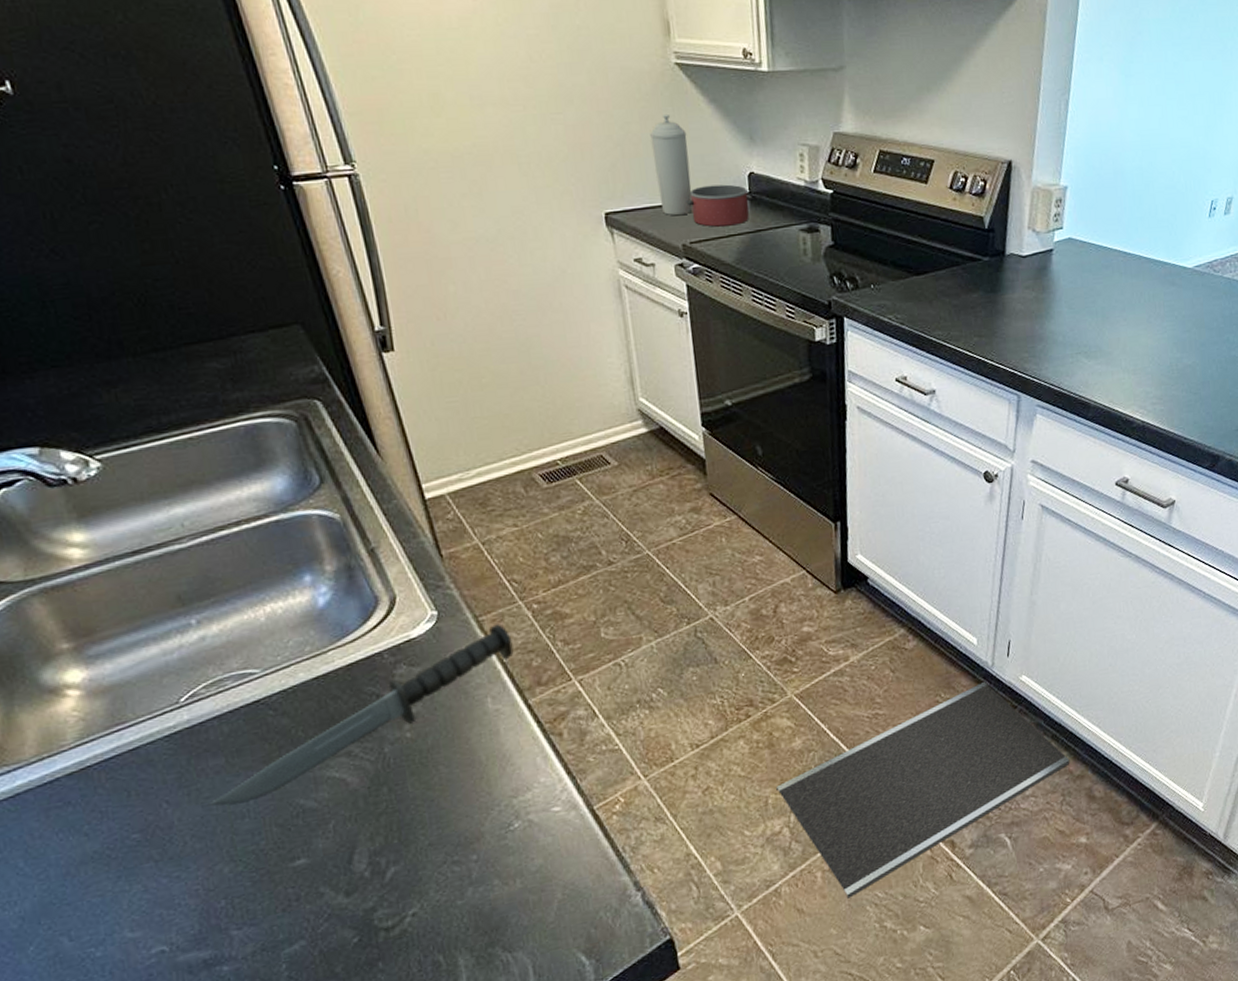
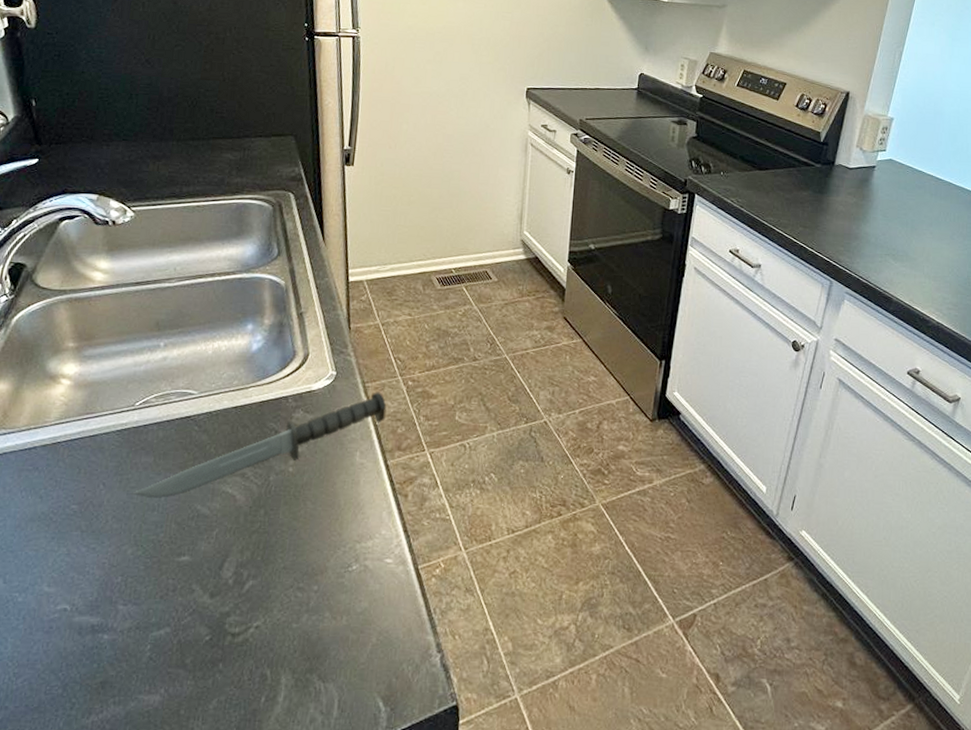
canister: present [650,115,693,216] -> none [569,23,599,98]
cooking pot: present [686,184,753,227] -> none [588,78,640,111]
door mat: present [776,681,1070,899] -> none [571,528,836,707]

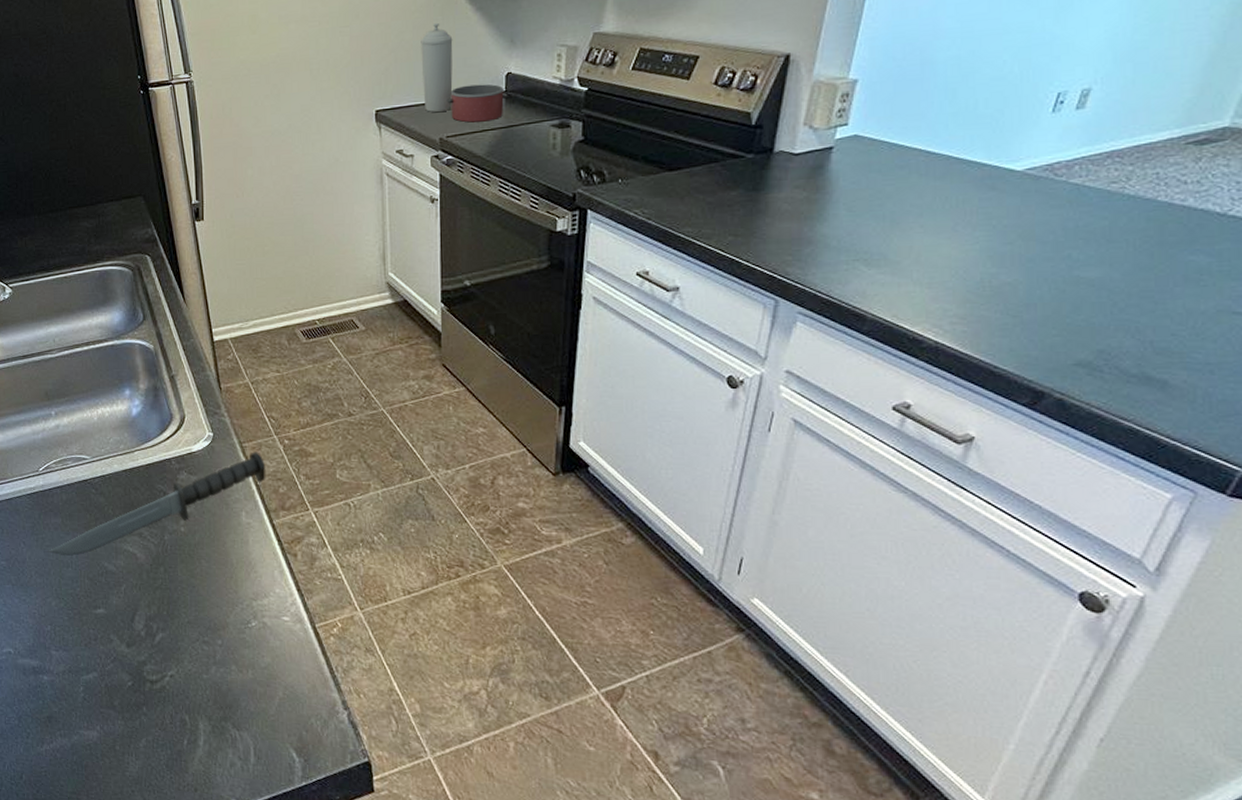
canister: none [569,23,599,98] -> present [421,23,453,113]
cooking pot: none [588,78,640,111] -> present [446,84,508,123]

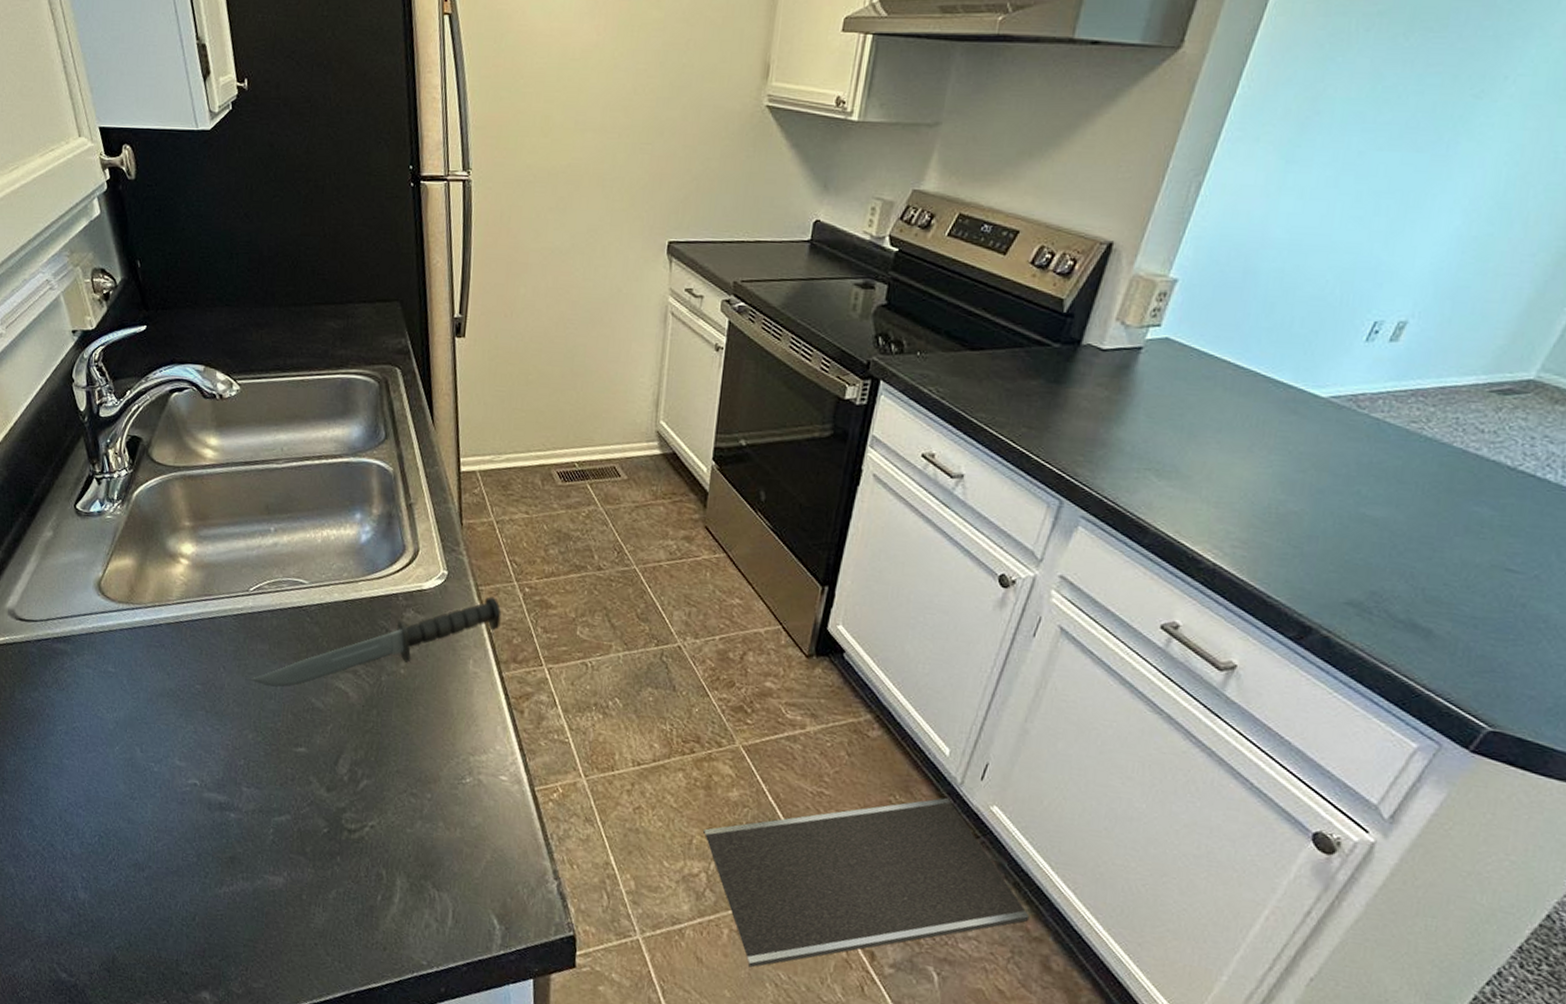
canister: present [421,23,453,113] -> none [722,155,762,254]
cooking pot: present [446,84,508,123] -> none [746,227,813,271]
door mat: none [478,594,806,778] -> present [703,797,1030,968]

